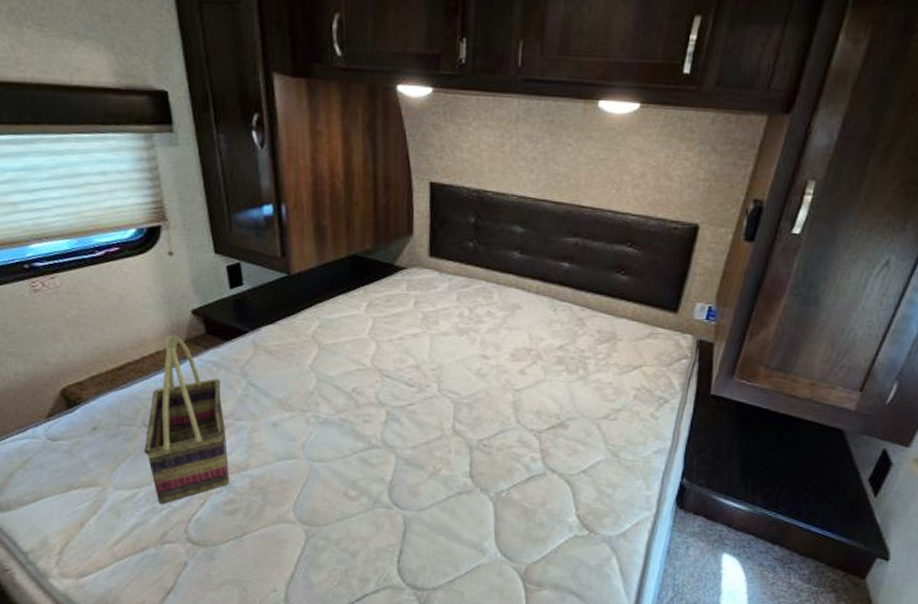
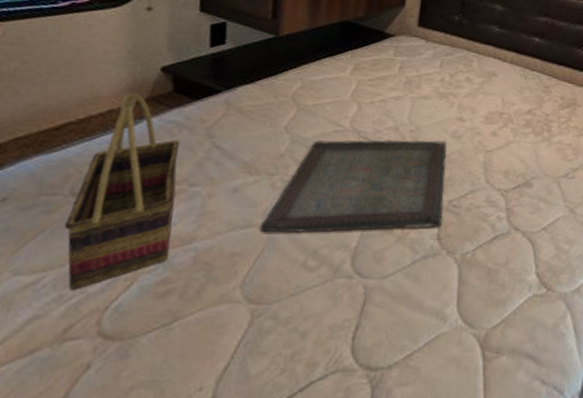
serving tray: none [301,378,473,467] -> present [259,140,447,234]

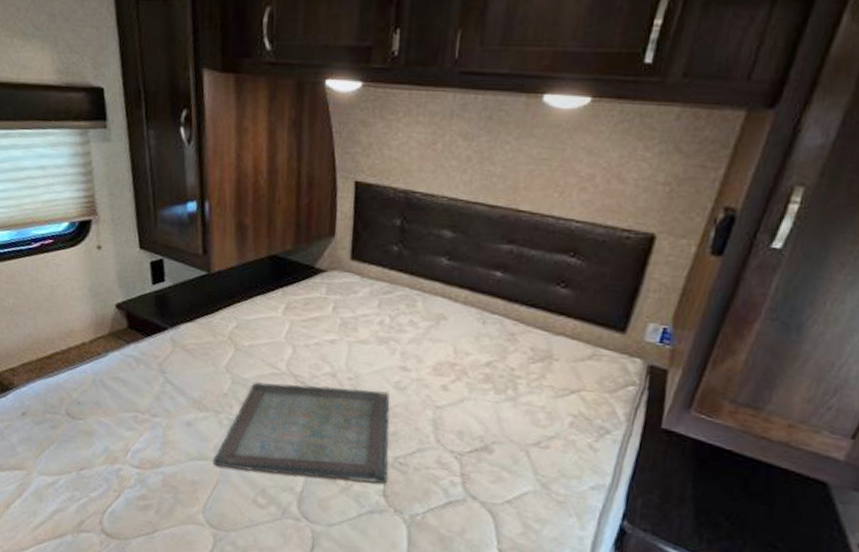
woven basket: present [64,92,180,290] -> none [66,327,143,493]

